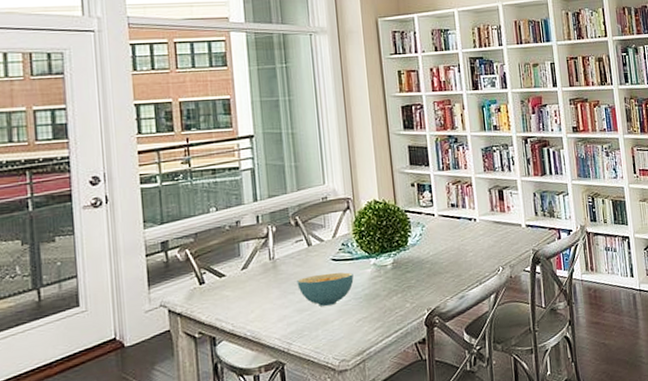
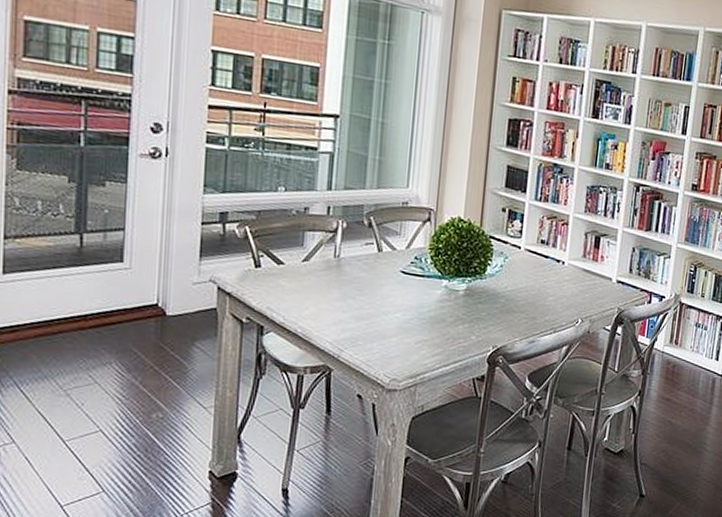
cereal bowl: present [297,272,354,306] -> none [359,284,421,320]

